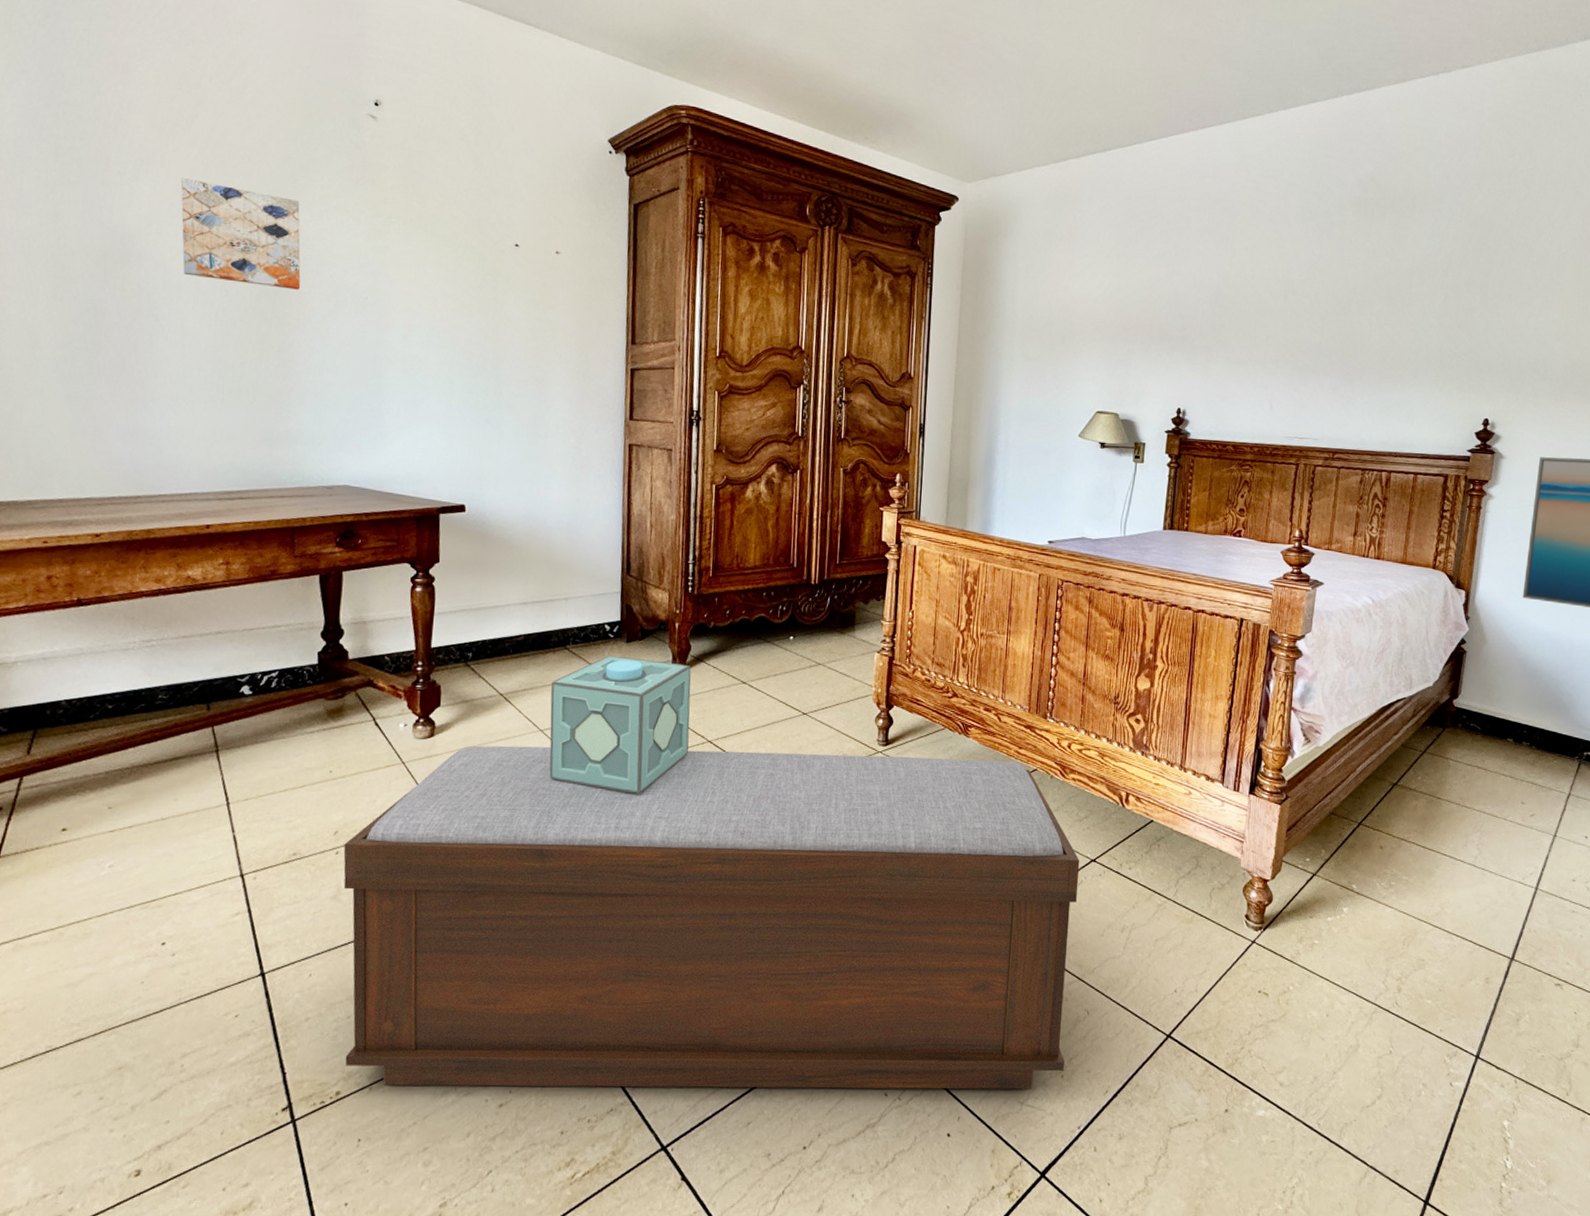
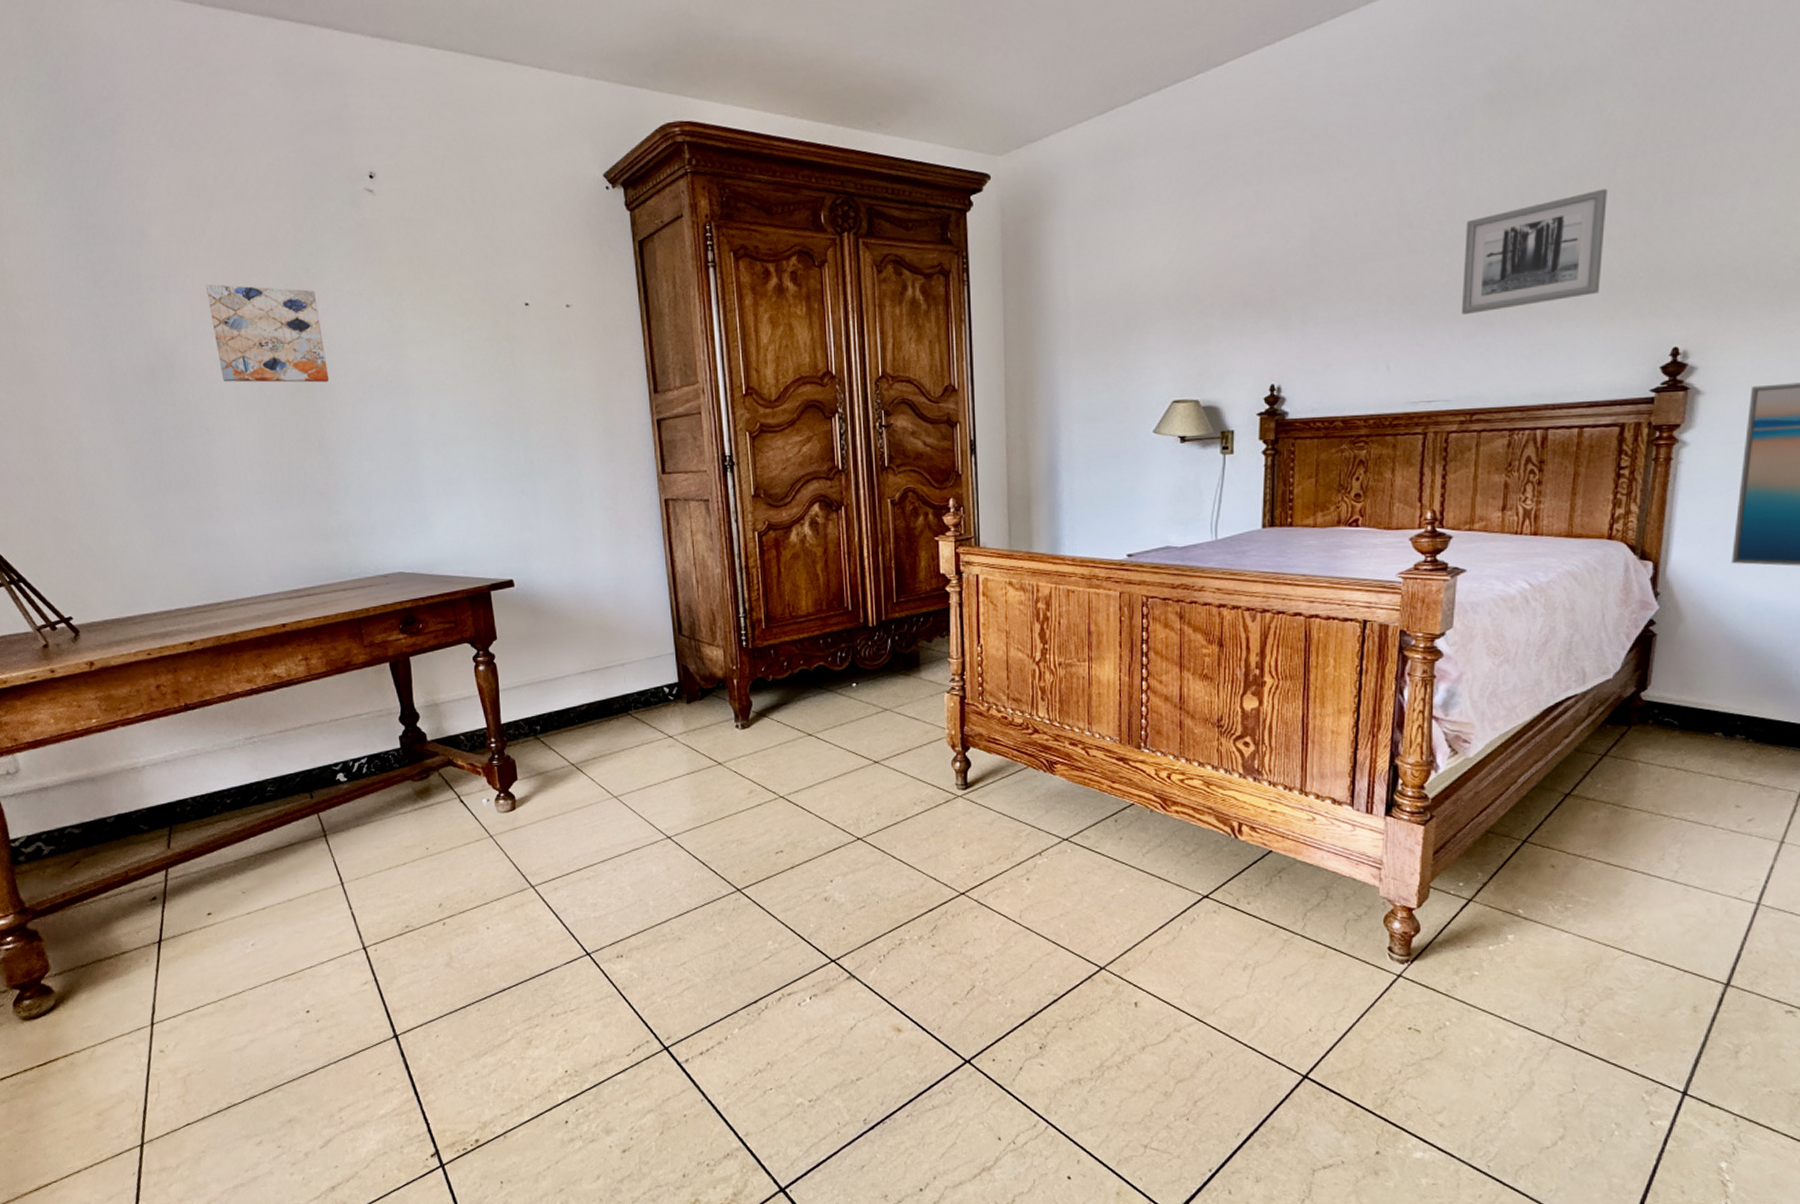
bench: present [343,745,1080,1090] -> none [449,797,1191,1134]
decorative box: present [549,655,691,794] -> none [619,717,761,853]
wall art: none [1330,286,1441,371] -> present [1462,188,1607,314]

